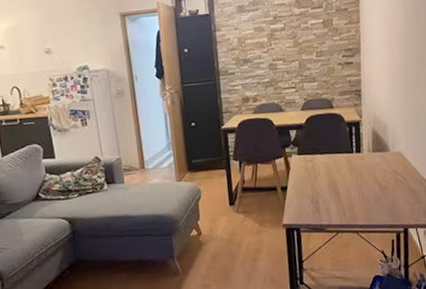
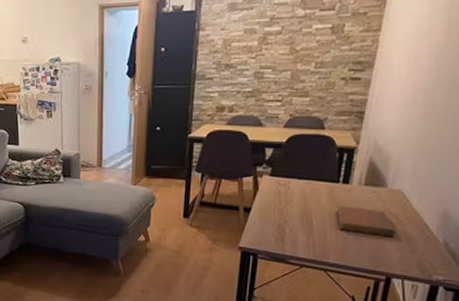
notebook: none [355,171,404,195] -> present [336,205,396,238]

